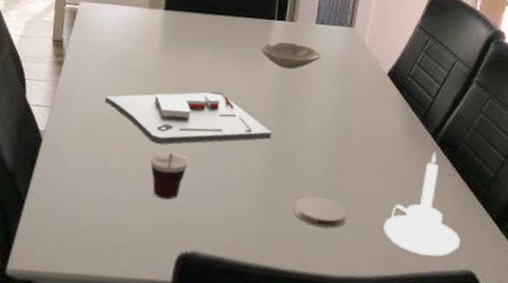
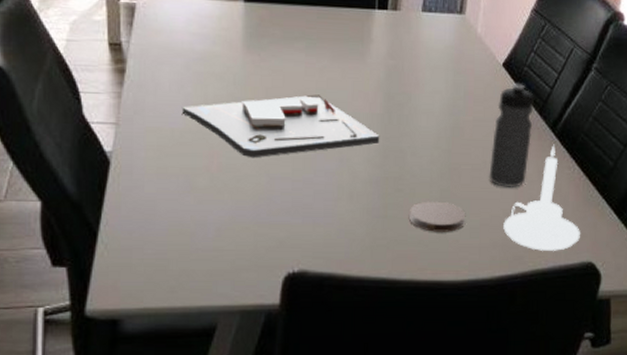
cup: present [150,152,188,200] -> none [243,165,288,218]
bowl: present [260,41,321,70] -> none [361,33,430,65]
water bottle: none [371,91,418,190] -> present [489,82,535,187]

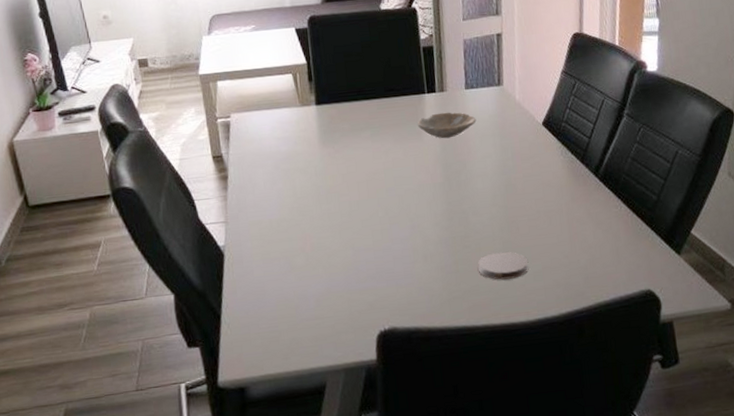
board game: present [182,94,380,158] -> none [276,174,444,236]
bowl: none [361,33,430,65] -> present [417,112,477,139]
water bottle: present [489,82,535,187] -> none [542,137,578,232]
candle holder: present [503,144,580,251] -> none [563,187,636,285]

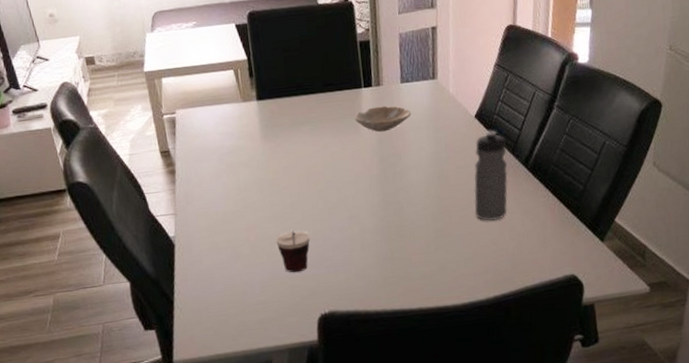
cup: none [332,240,370,286] -> present [275,230,310,273]
coaster: present [478,251,529,280] -> none [412,240,460,267]
water bottle: none [542,137,578,232] -> present [474,130,508,221]

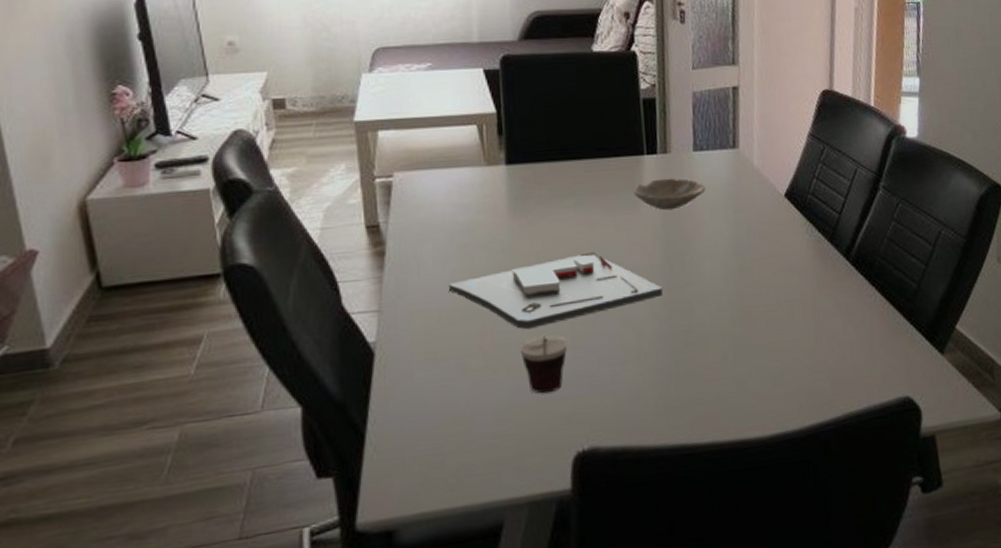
board game: none [221,166,380,226] -> present [448,252,664,330]
water bottle: present [474,130,508,221] -> none [783,212,826,326]

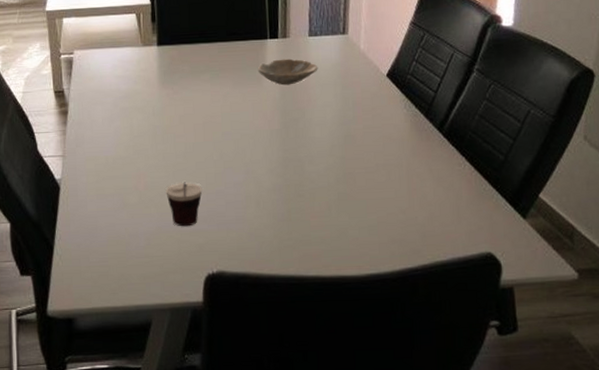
board game: present [448,252,664,330] -> none [113,117,280,176]

